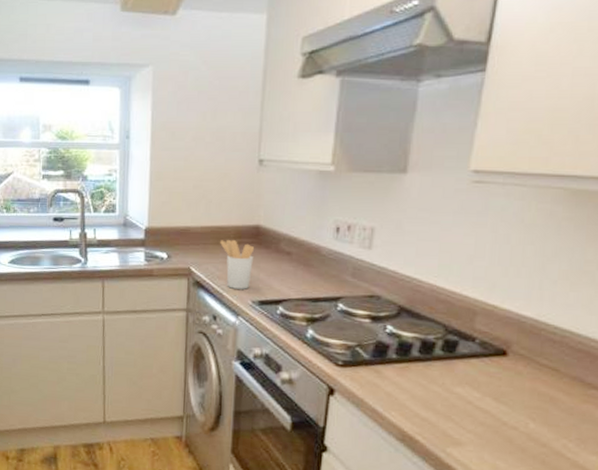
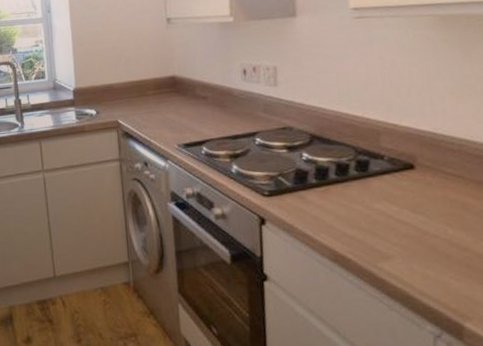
utensil holder: present [220,239,255,289] -> none [142,90,174,136]

